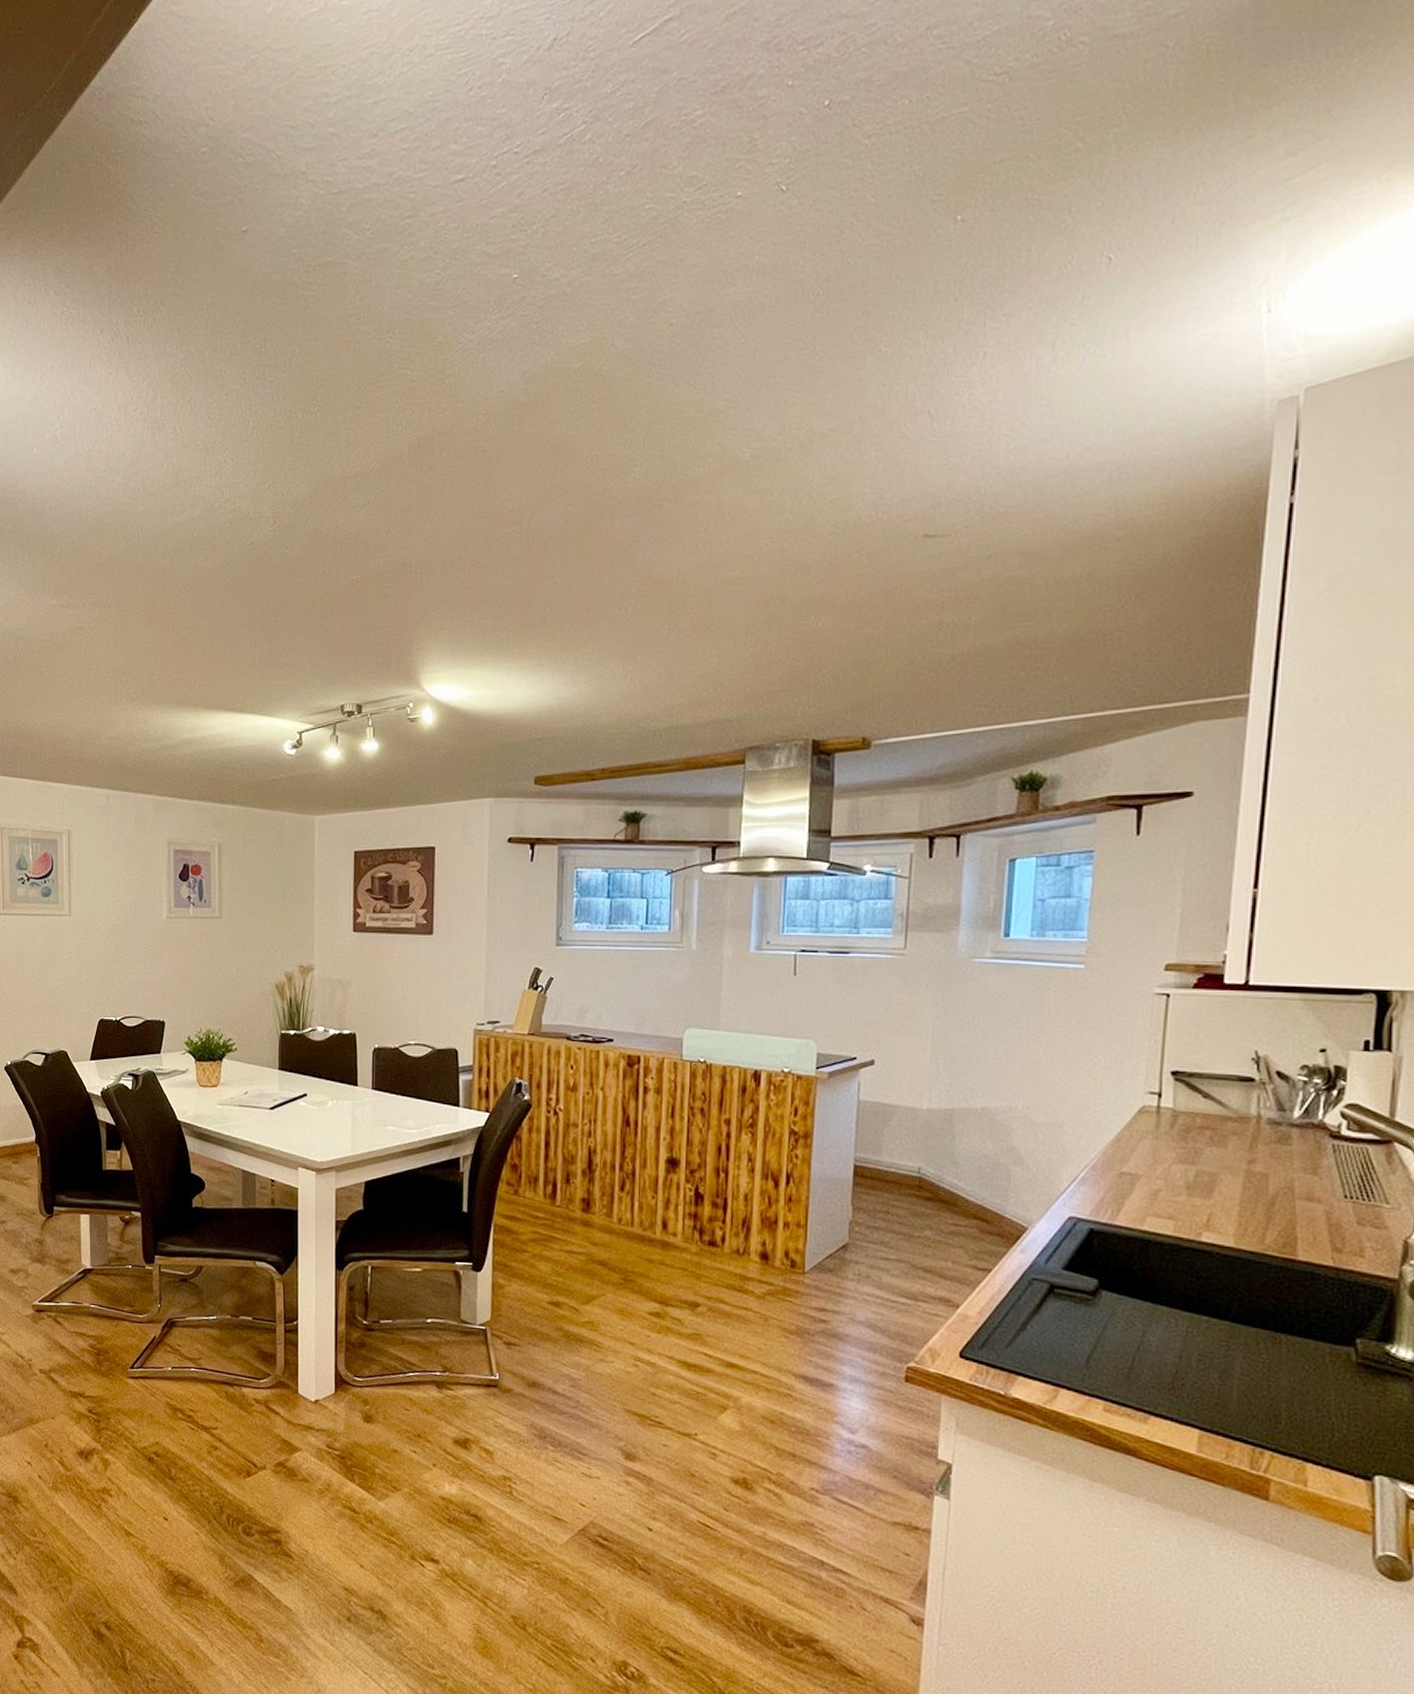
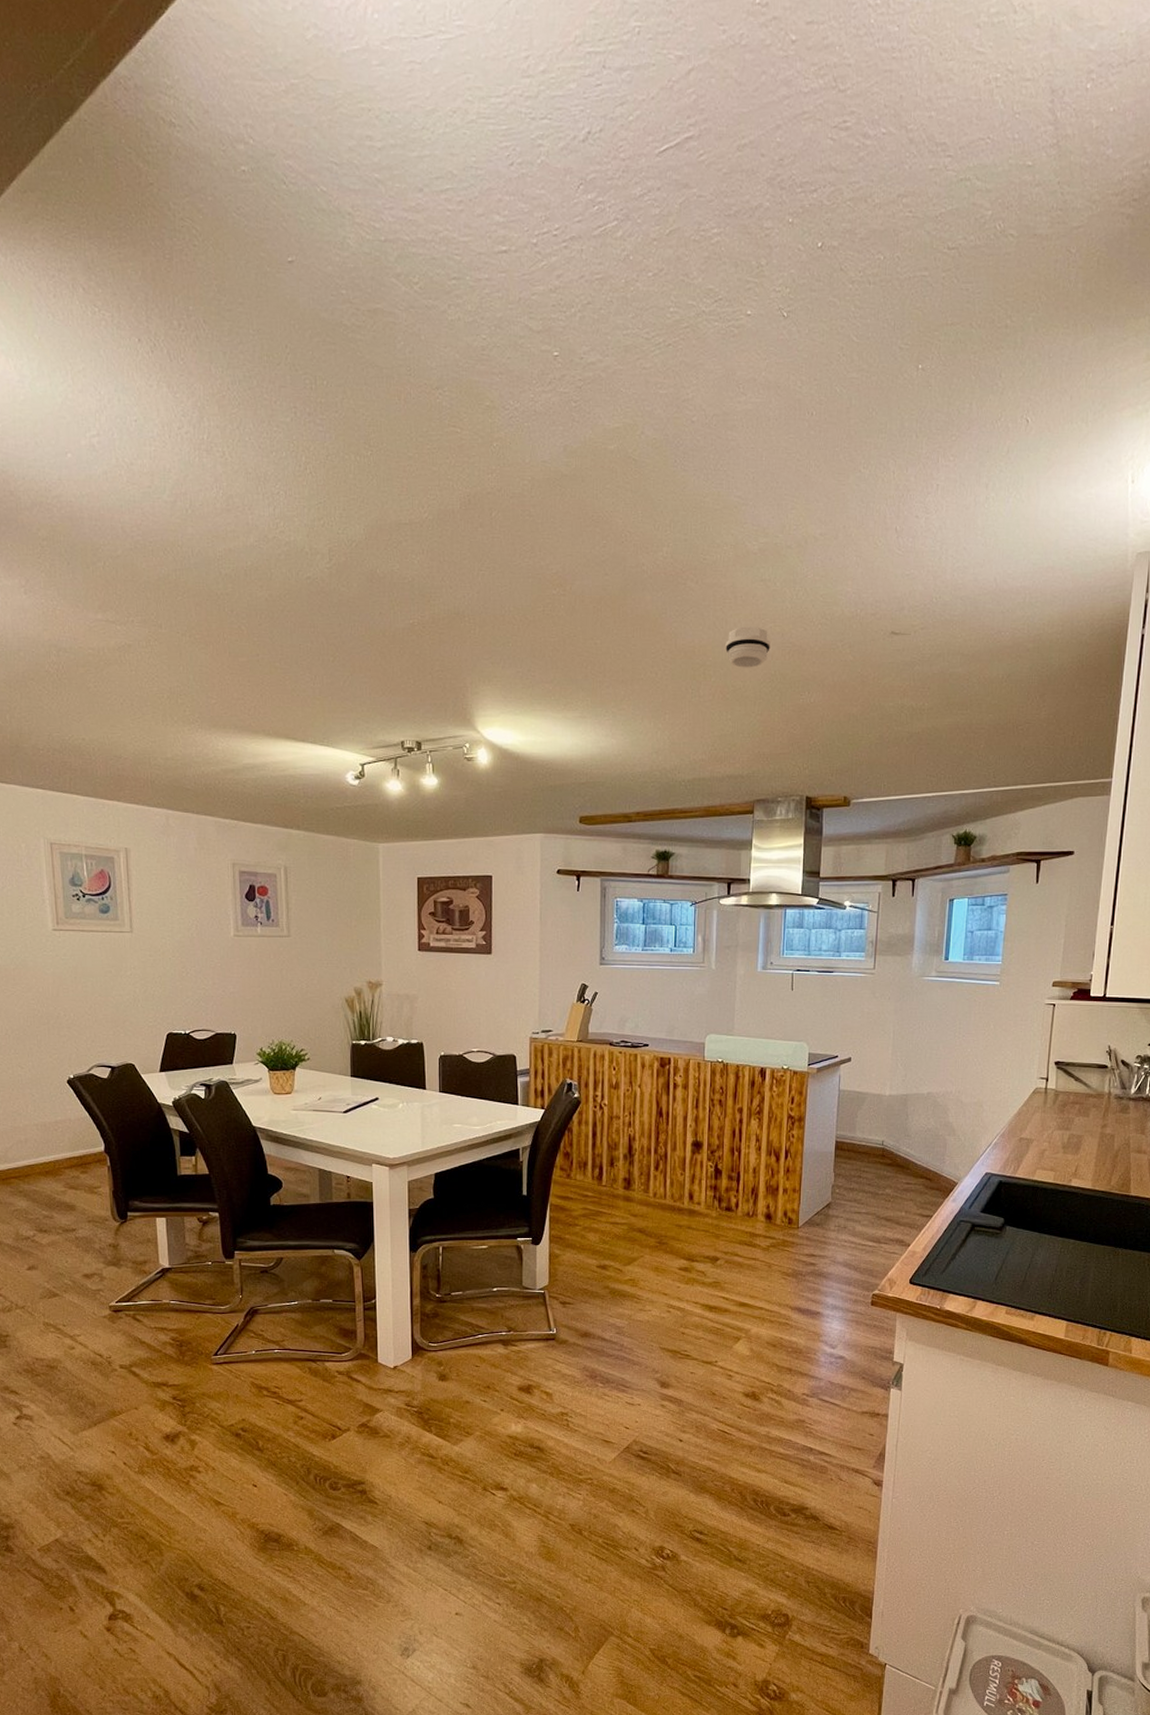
smoke detector: none [710,545,766,595] -> present [725,626,770,668]

